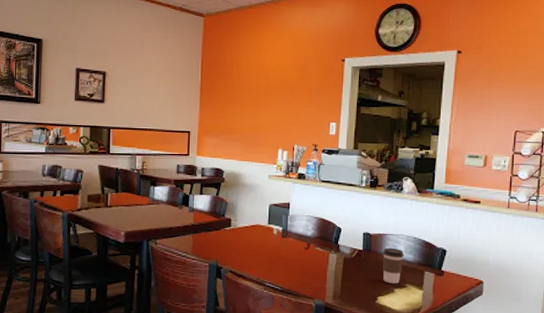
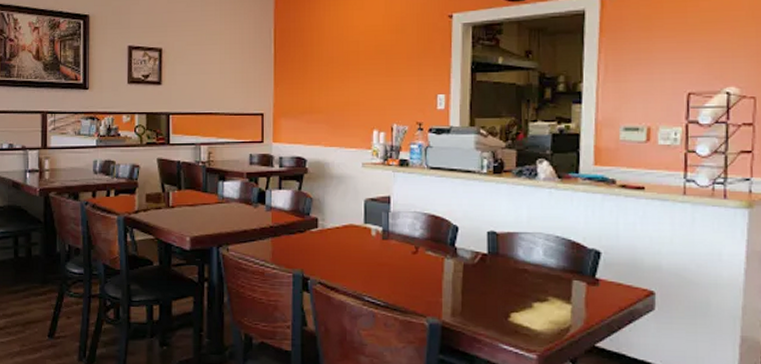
coffee cup: present [382,247,404,283] -> none [515,250,543,296]

